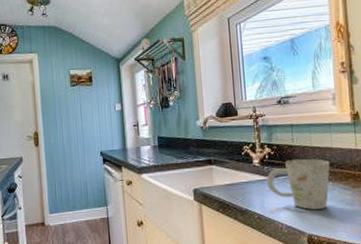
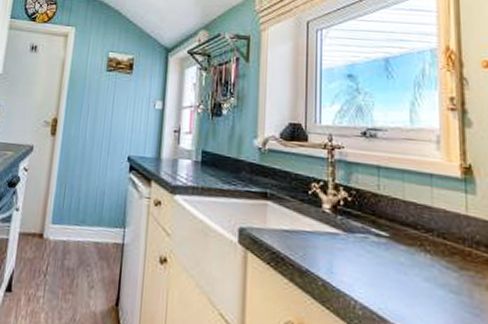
mug: present [266,158,330,210] -> none [338,212,429,292]

